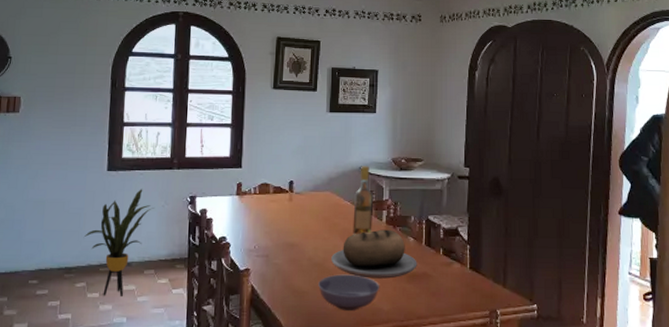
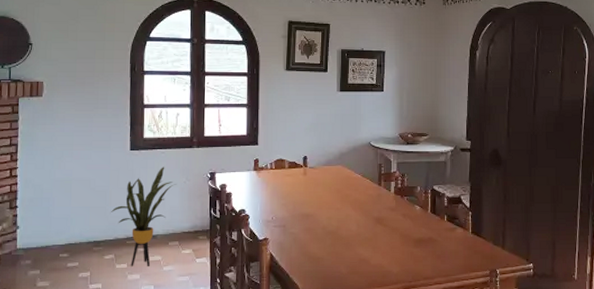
bowl: present [318,274,380,310] -> none [332,241,390,274]
bread: present [331,229,417,279] -> none [344,199,424,244]
bottle: present [353,166,374,235] -> none [363,141,383,205]

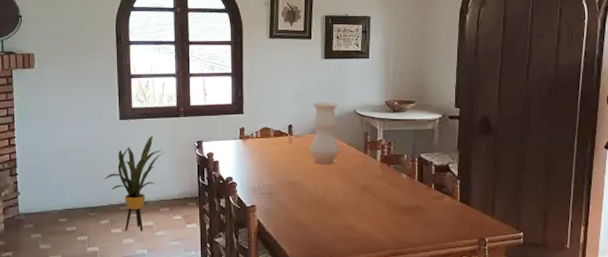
vase: none [324,134,354,196] -> present [309,102,340,164]

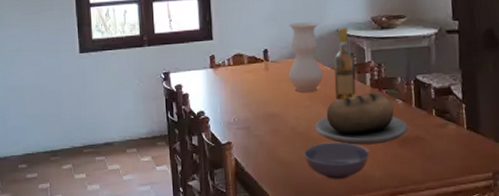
house plant: present [104,136,165,231] -> none [65,69,129,176]
bowl: none [319,208,376,240] -> present [304,142,370,179]
bread: none [330,167,411,212] -> present [315,93,409,145]
bottle: none [349,109,369,173] -> present [334,27,356,101]

